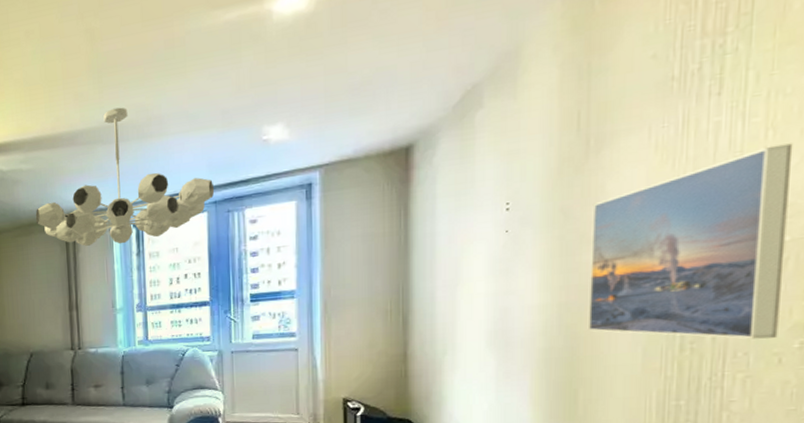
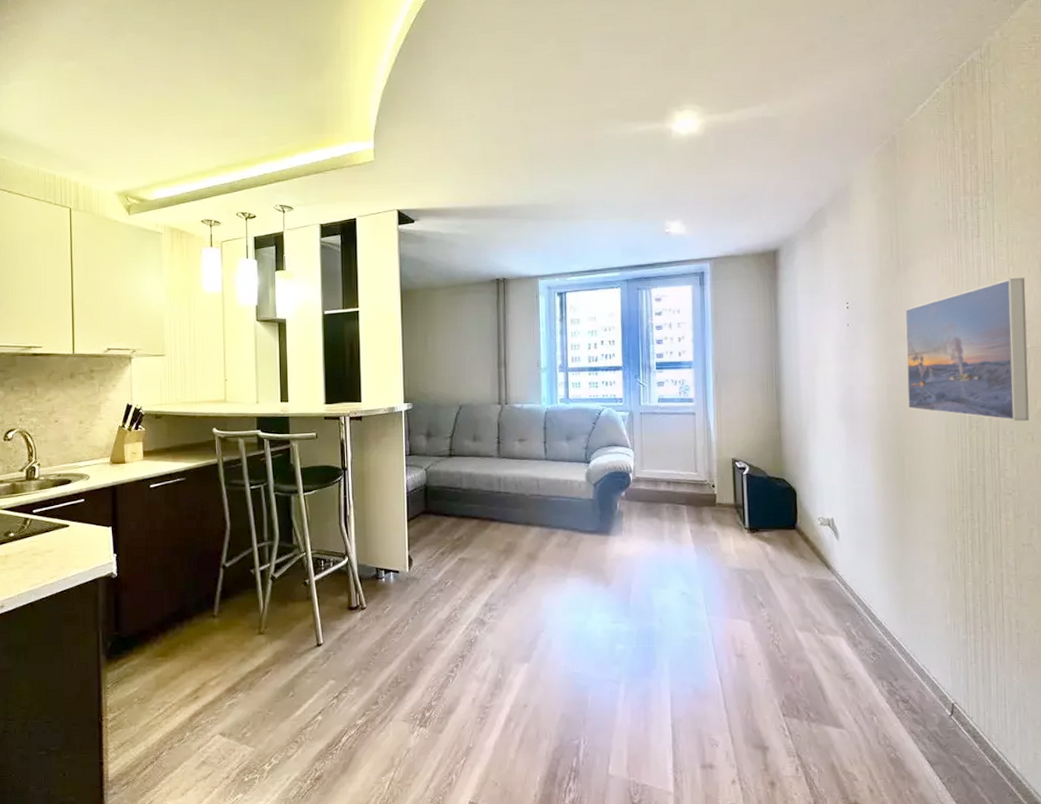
chandelier: present [35,107,215,246] -> none [469,190,627,310]

